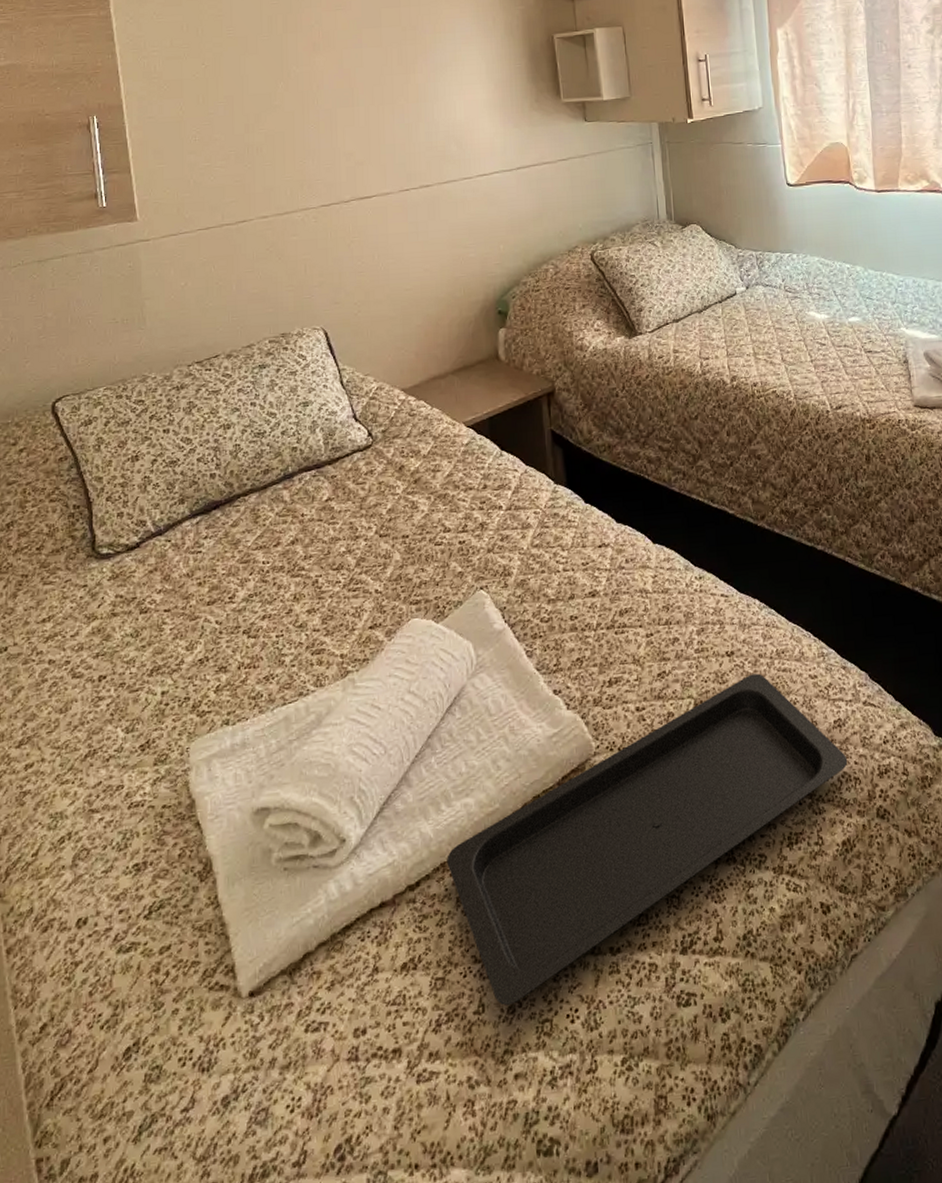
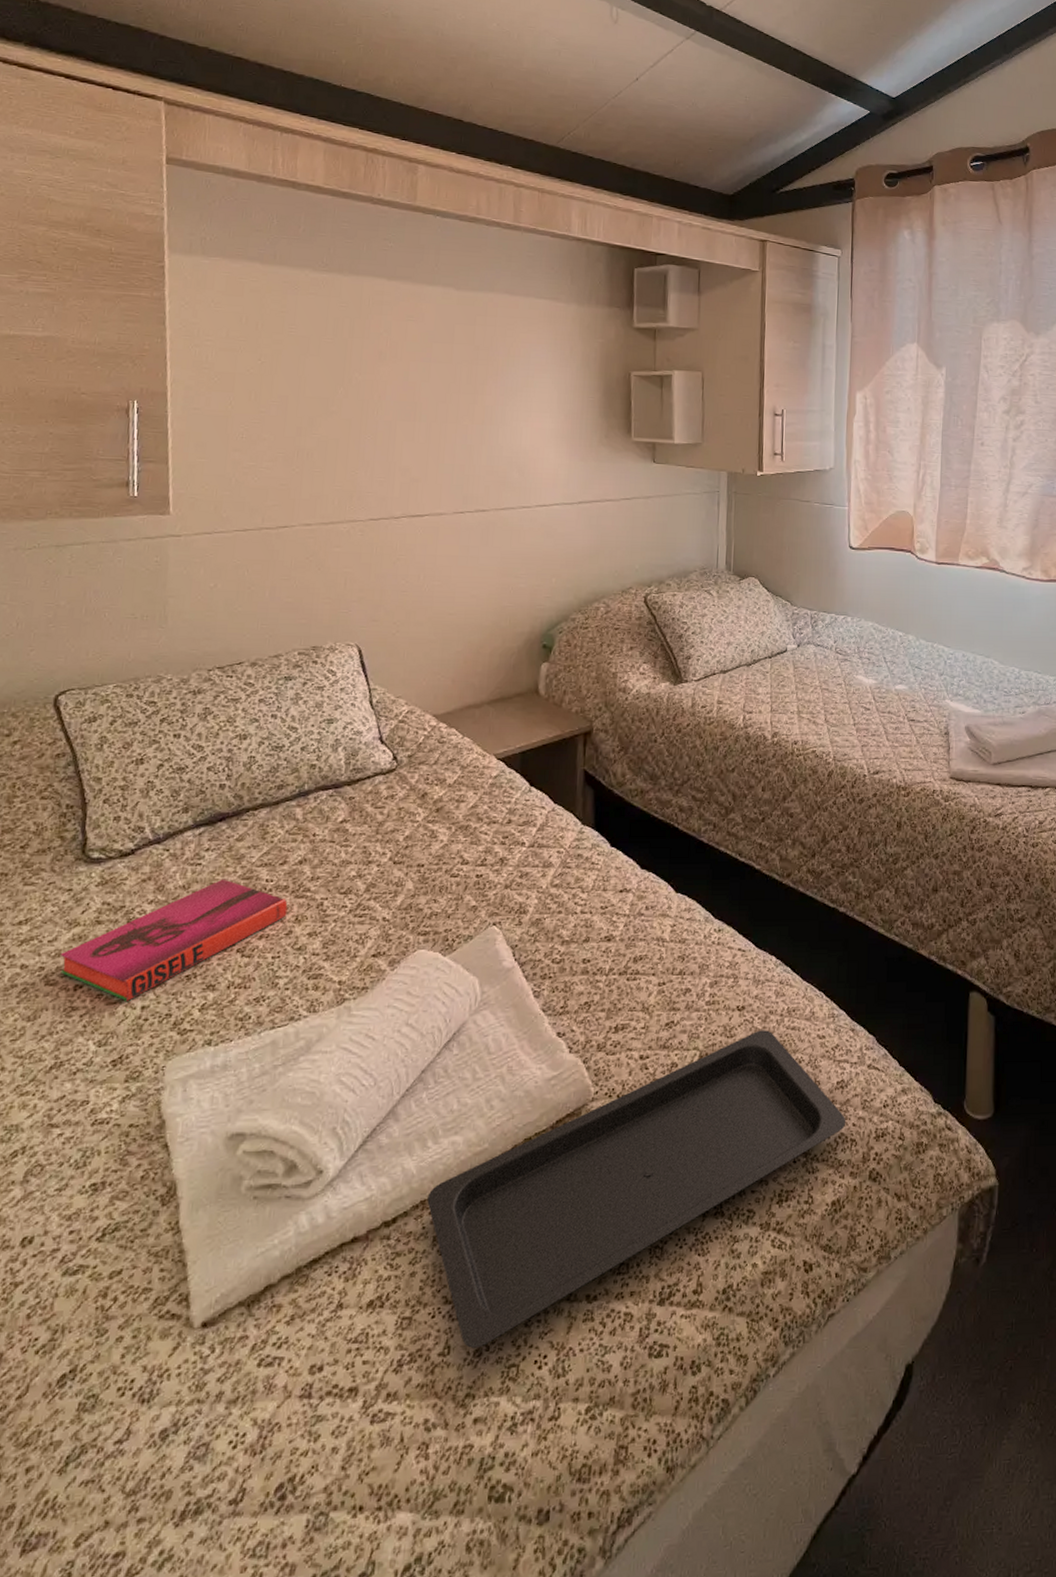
hardback book: none [82,564,285,688] -> present [60,879,288,1001]

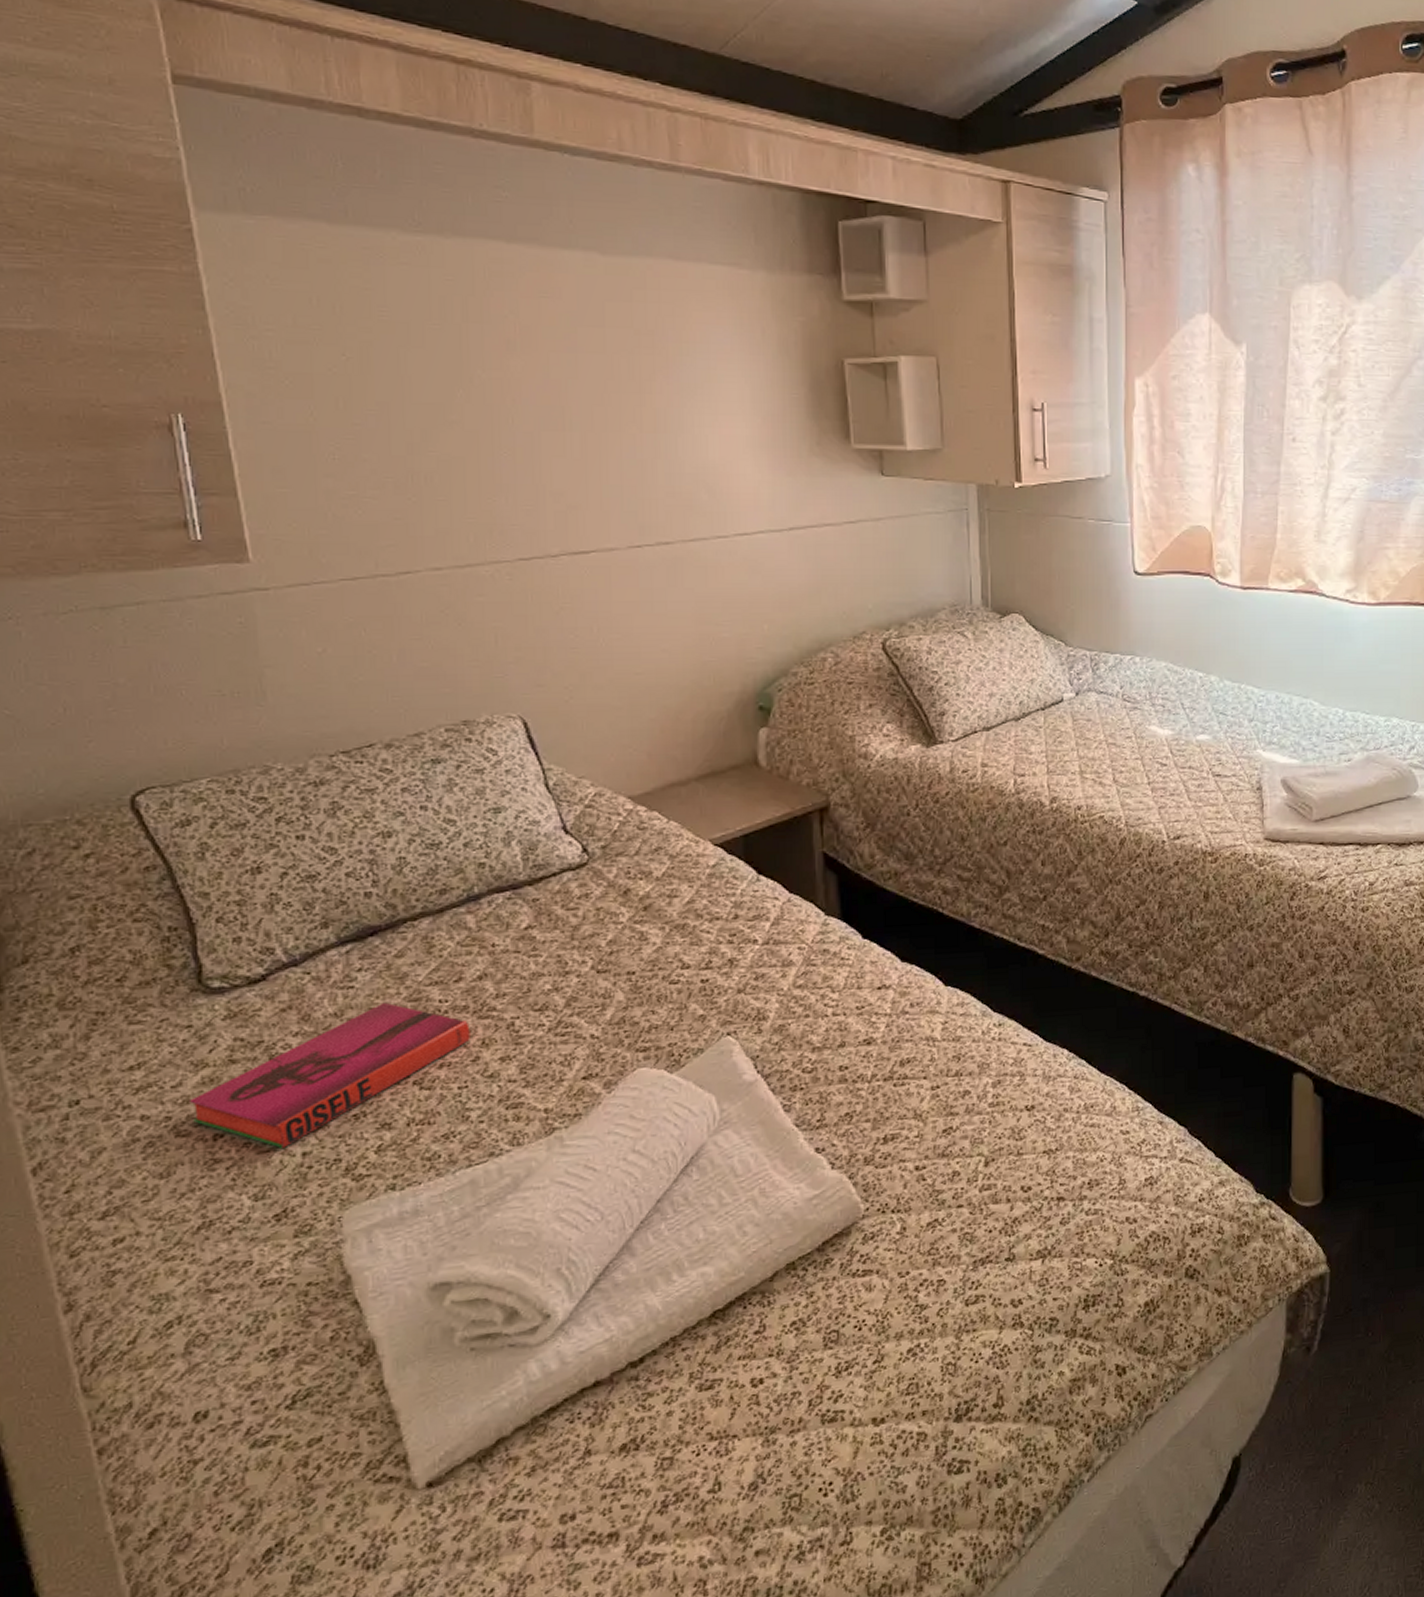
serving tray: present [427,1030,846,1348] -> none [678,1129,1158,1483]

